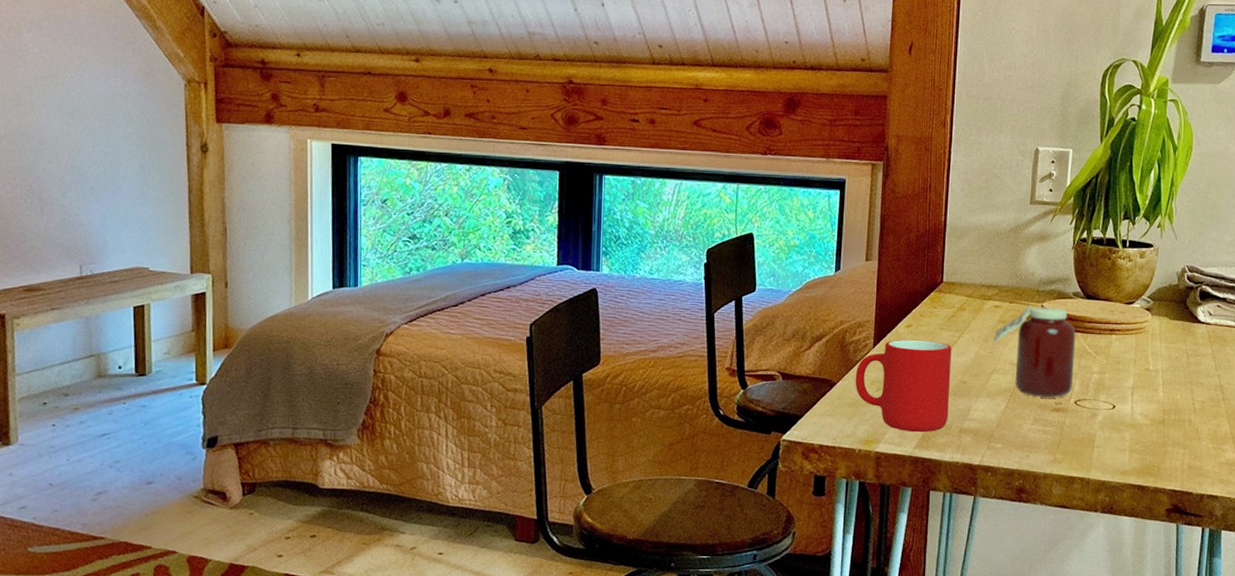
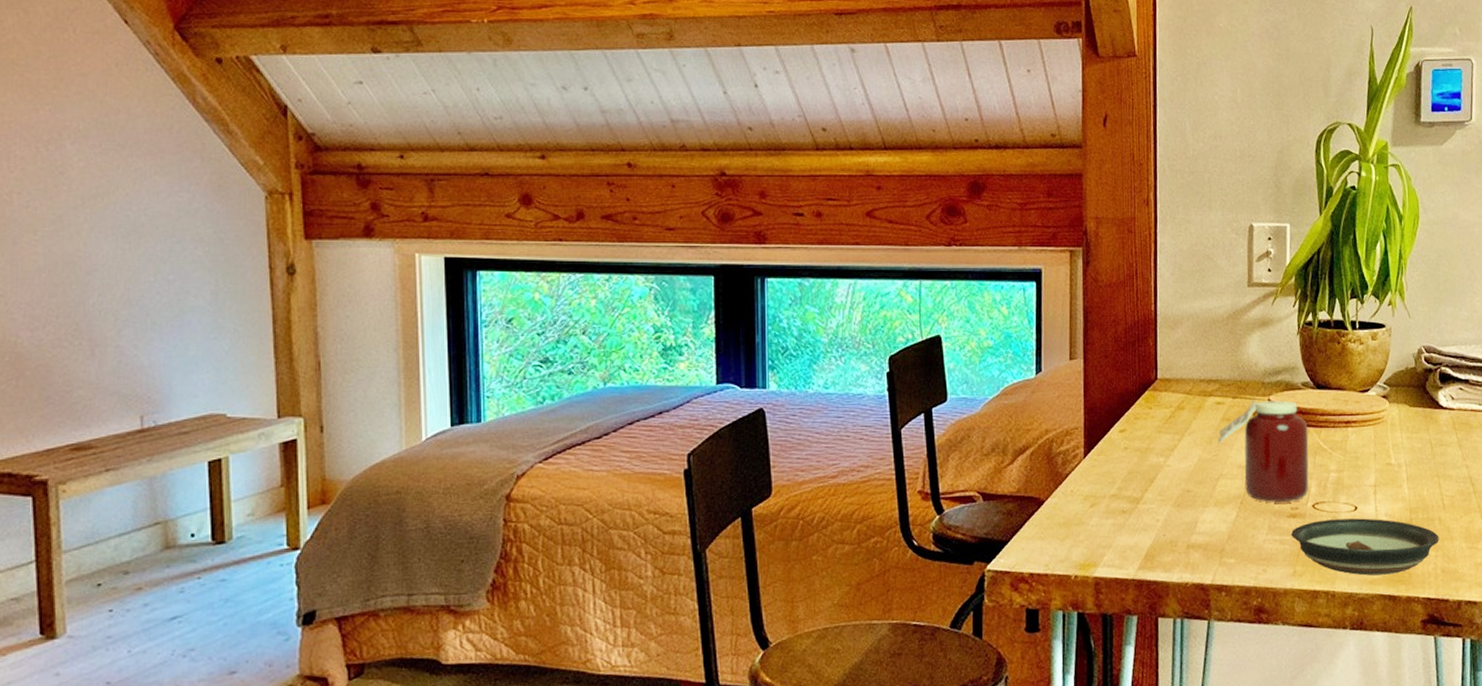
cup: present [855,339,952,433] -> none [1065,445,1173,552]
saucer: none [1053,415,1188,467] -> present [1290,518,1439,576]

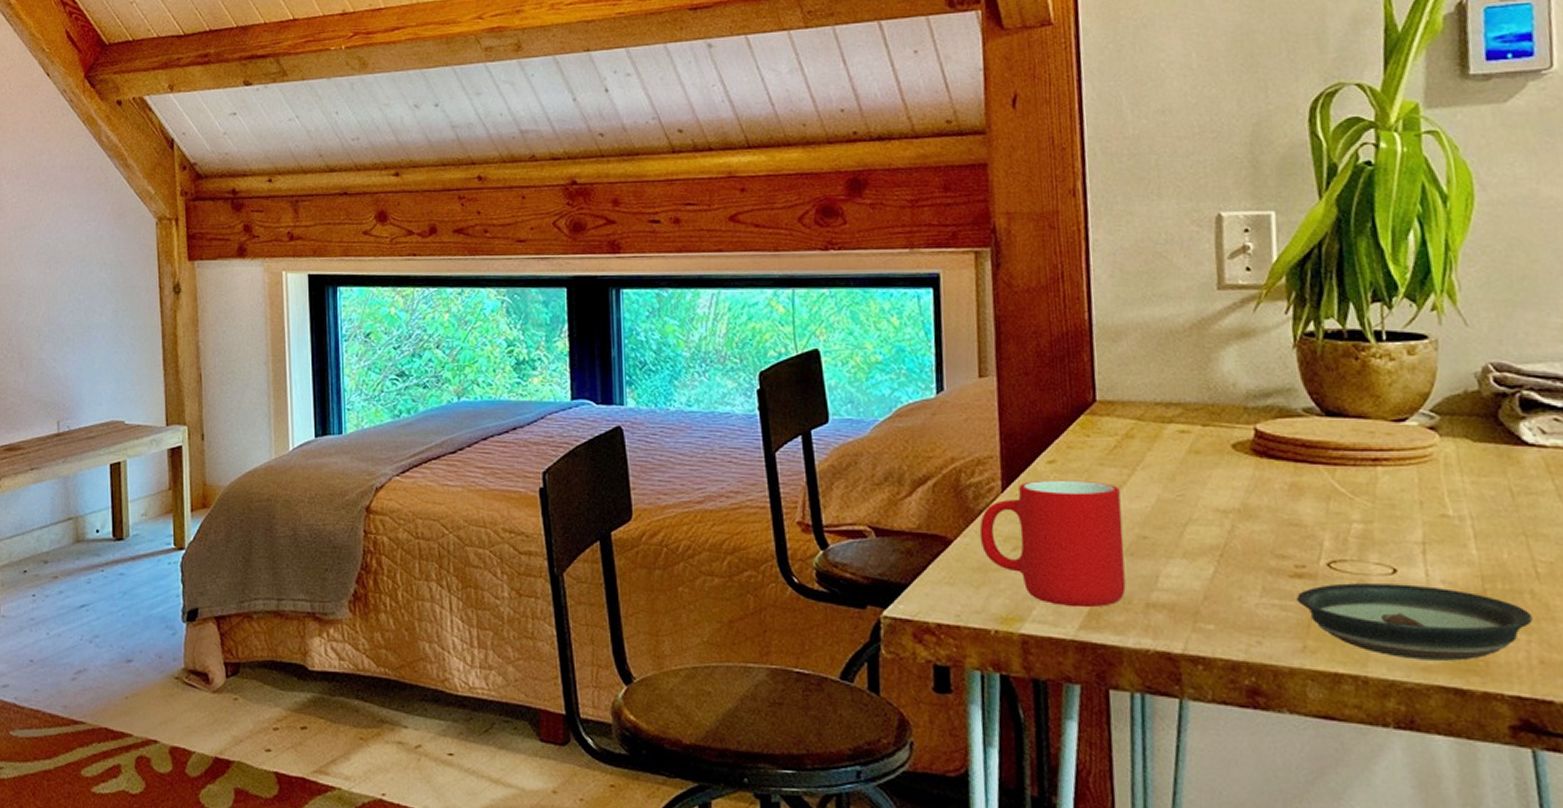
cup: none [1065,445,1173,552] -> present [979,480,1126,608]
jar: present [1217,398,1309,502] -> none [1182,427,1321,557]

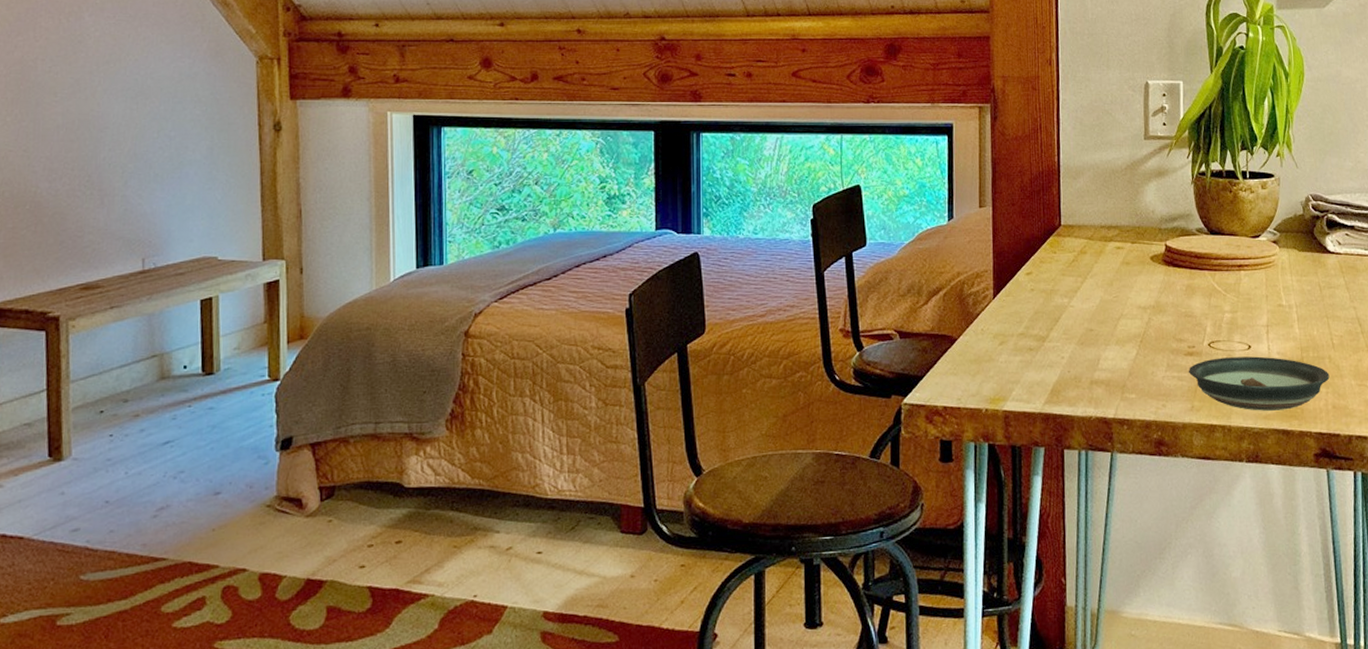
cup: present [979,480,1126,608] -> none [976,287,1077,387]

